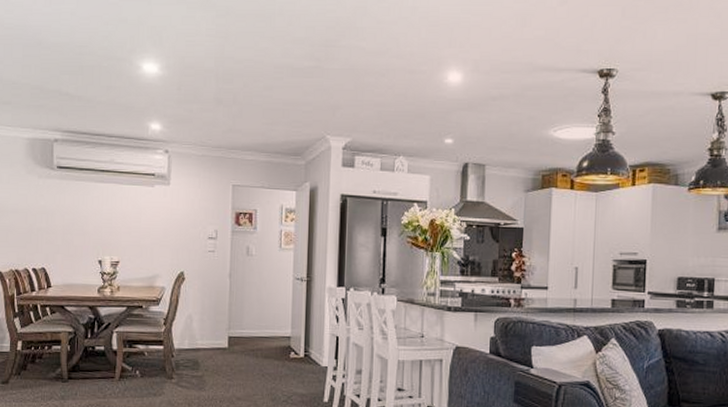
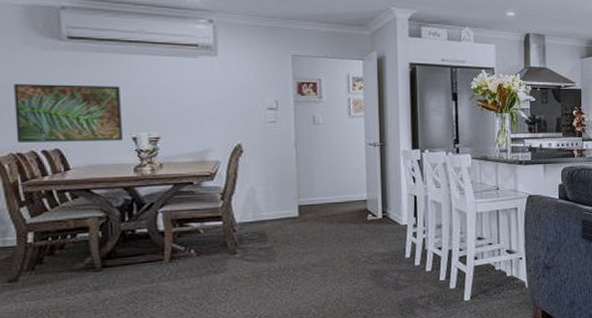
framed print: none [16,208,92,263] -> present [13,84,122,142]

